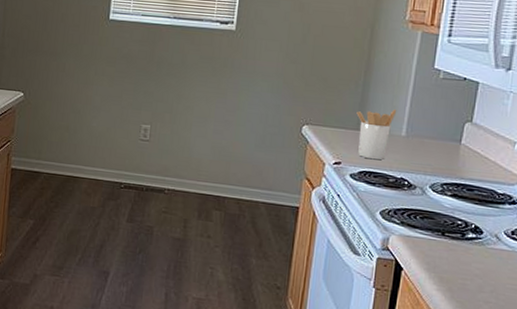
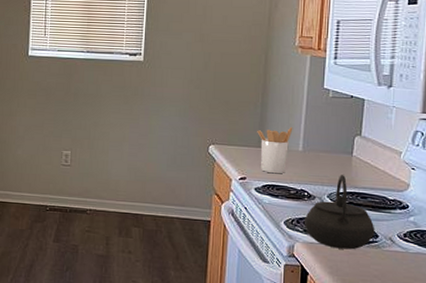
kettle: none [401,164,480,246] -> present [303,175,375,250]

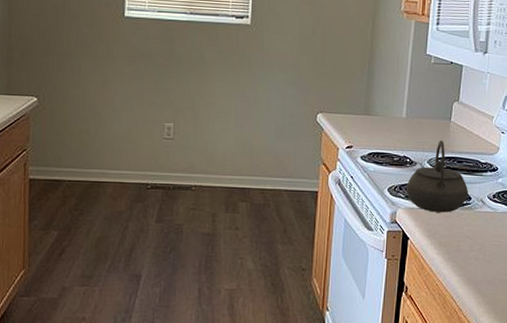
utensil holder: present [257,127,293,174] -> none [364,94,398,142]

